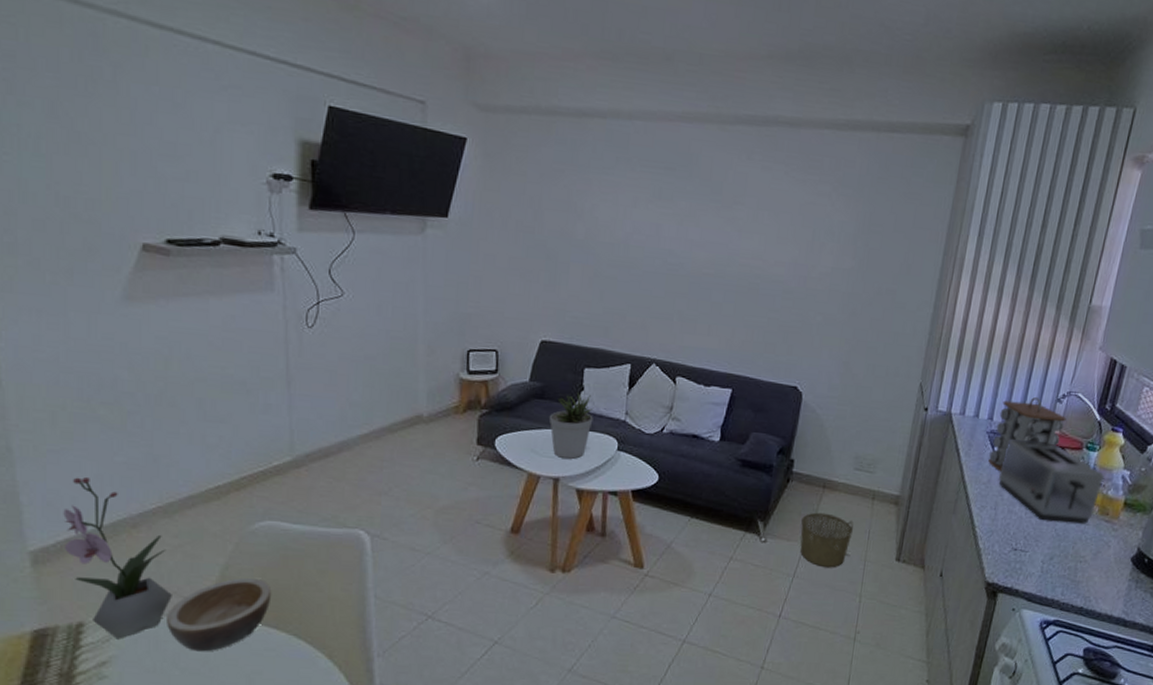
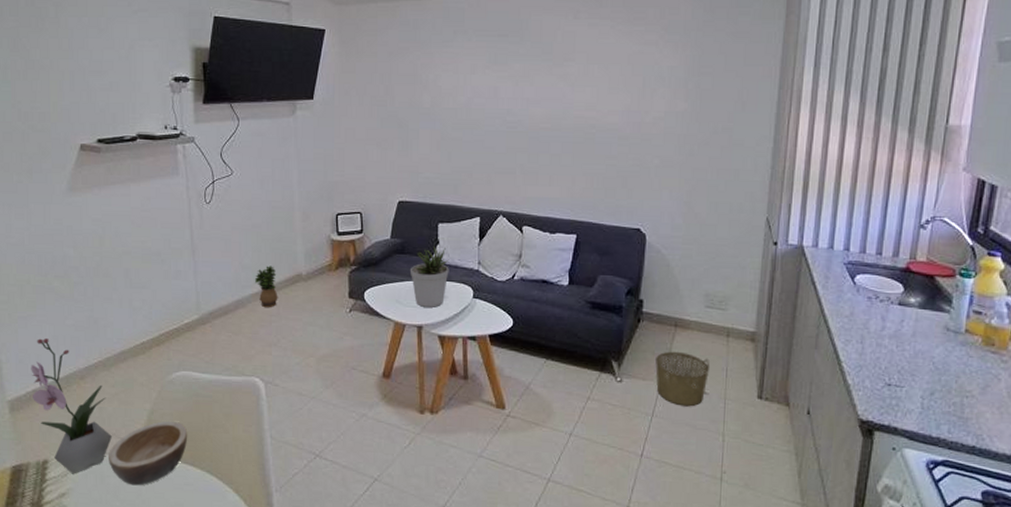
potted plant: none [365,404,393,452] -> present [255,266,278,308]
spice rack: present [988,396,1067,472] -> none [849,224,933,304]
toaster: present [998,439,1104,523] -> none [861,270,985,355]

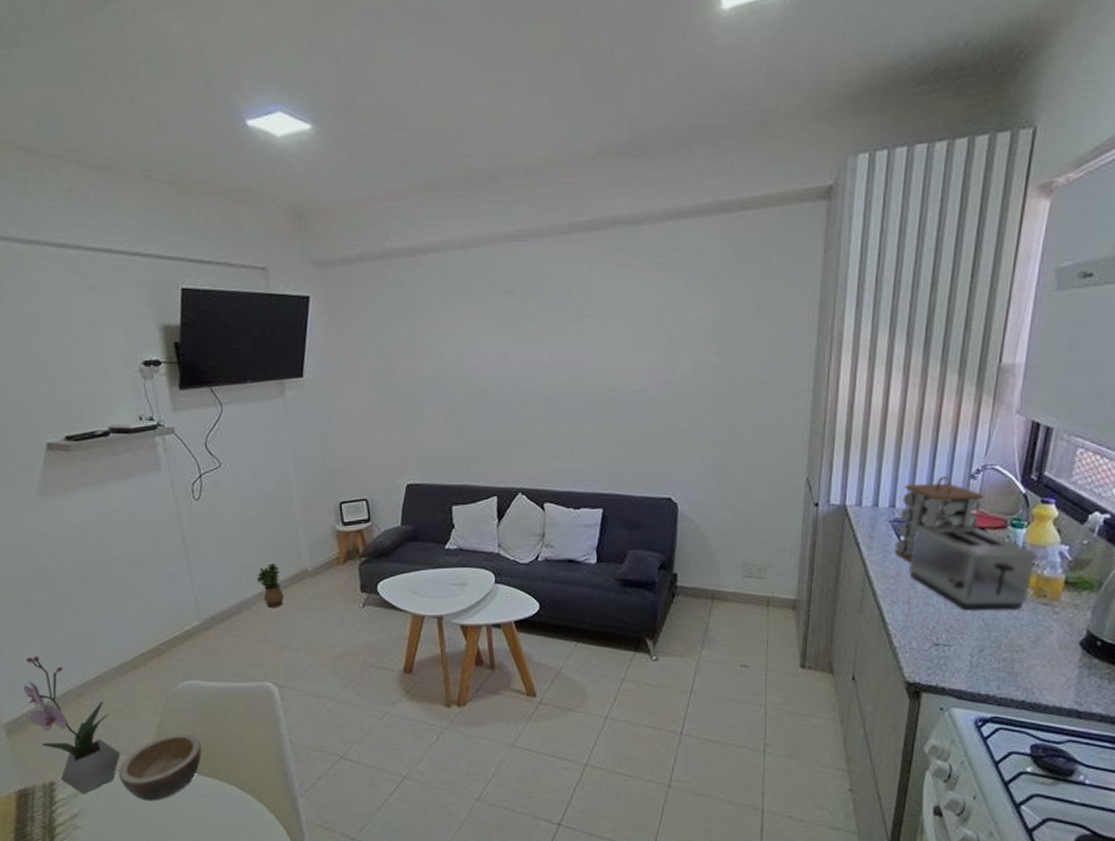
potted plant: present [409,246,449,307] -> none [424,531,468,596]
basket: present [654,351,710,407] -> none [691,625,750,681]
spice rack: none [849,224,933,304] -> present [895,475,984,563]
toaster: none [861,270,985,355] -> present [908,524,1037,611]

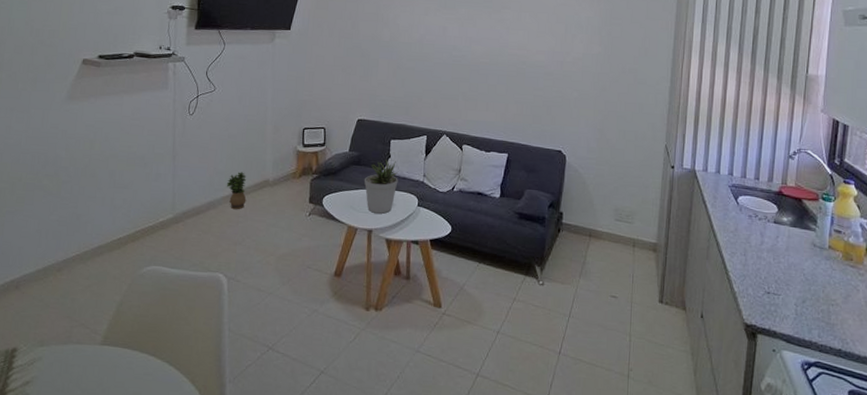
flower arrangement: present [23,656,121,794] -> none [10,232,81,363]
bowl: present [119,732,202,801] -> none [75,312,153,375]
potted plant: none [424,531,468,596] -> present [364,160,399,214]
spice rack: present [895,475,984,563] -> none [733,154,800,222]
toaster: present [908,524,1037,611] -> none [744,192,843,268]

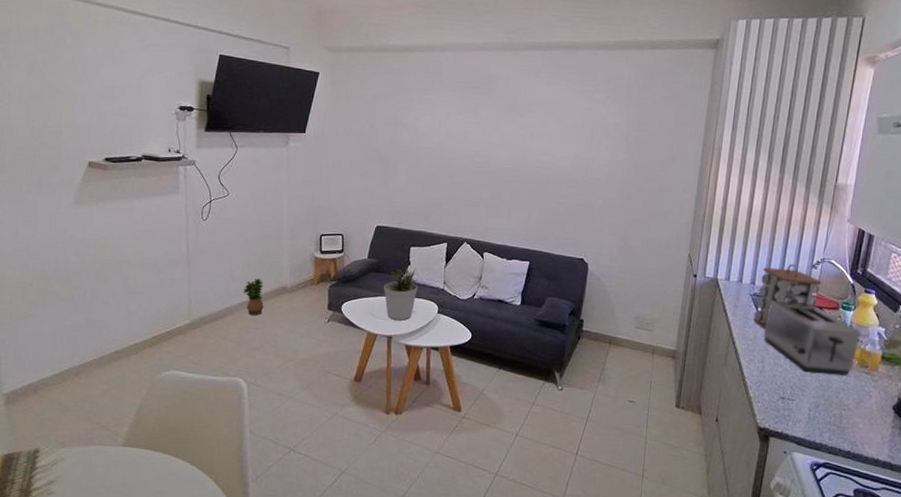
spice rack: none [733,154,800,222] -> present [753,263,822,330]
toaster: none [744,192,843,268] -> present [763,301,861,375]

